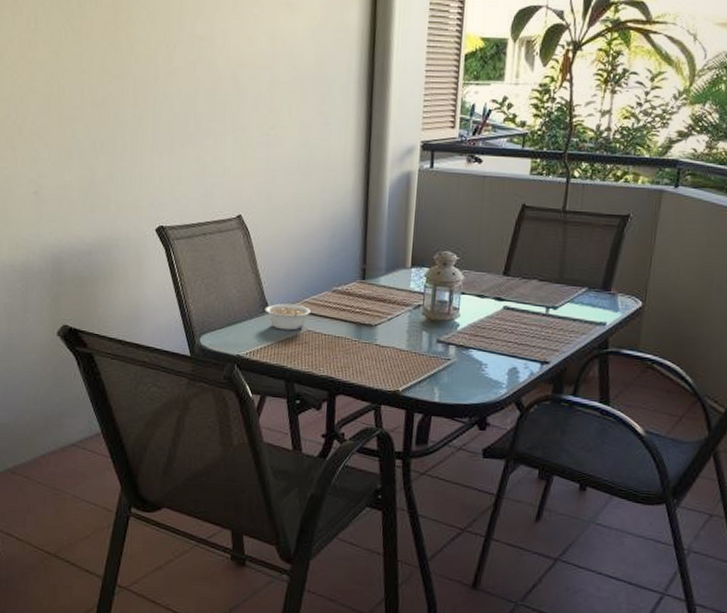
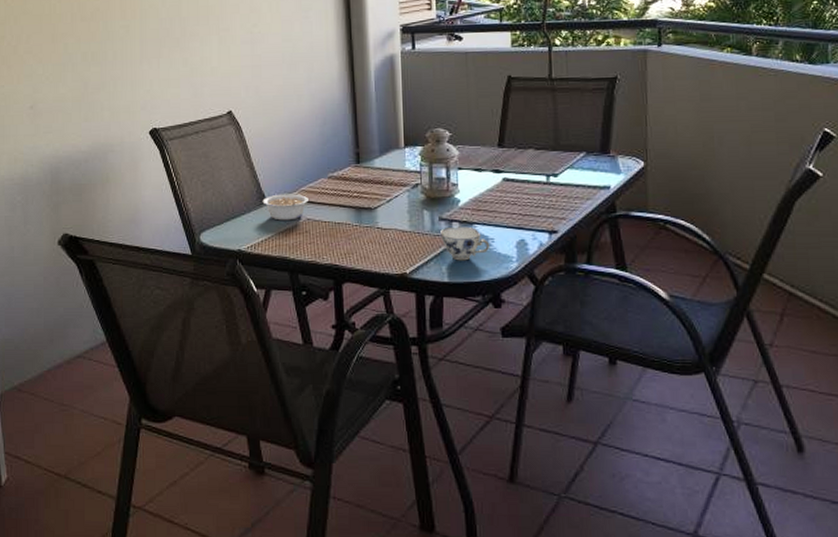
teacup: none [436,350,483,384] -> present [440,226,490,261]

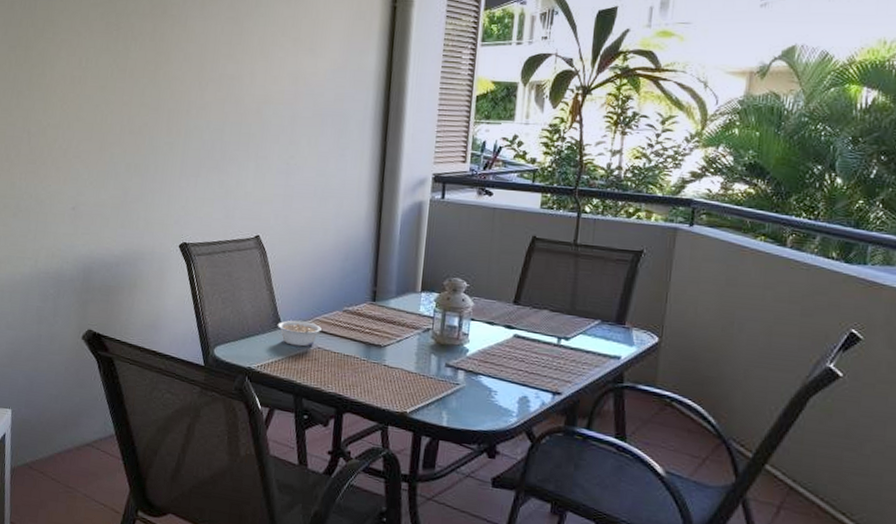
teacup: present [440,226,490,261] -> none [445,374,493,409]

